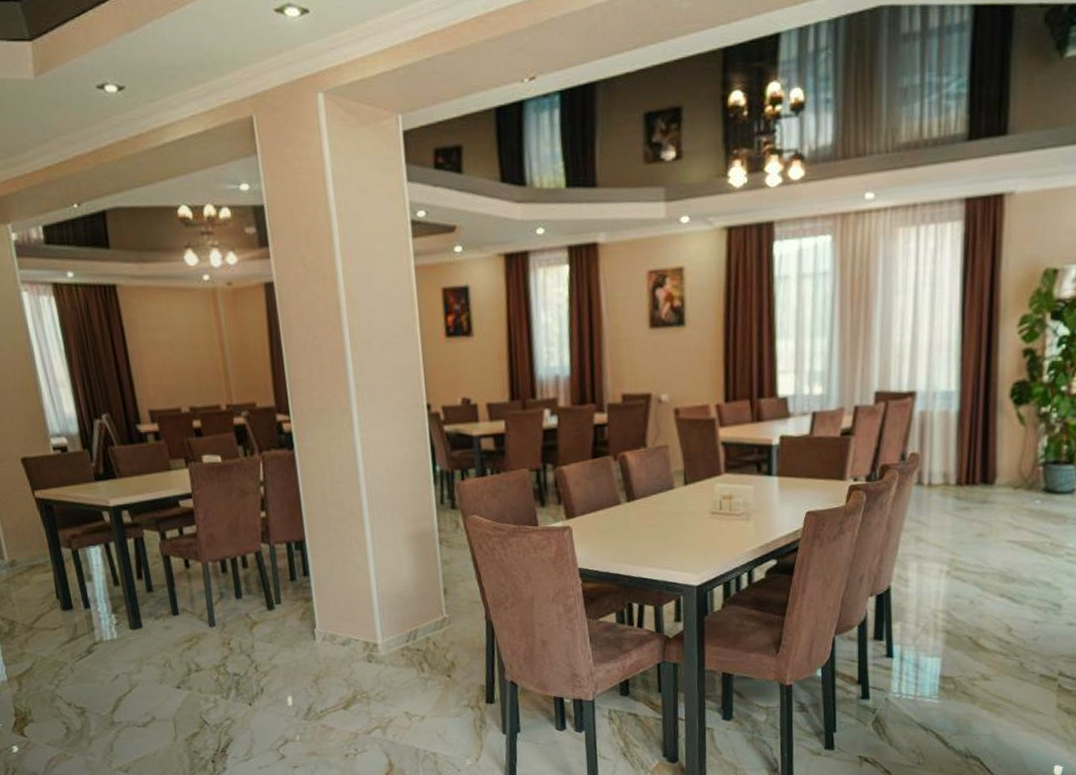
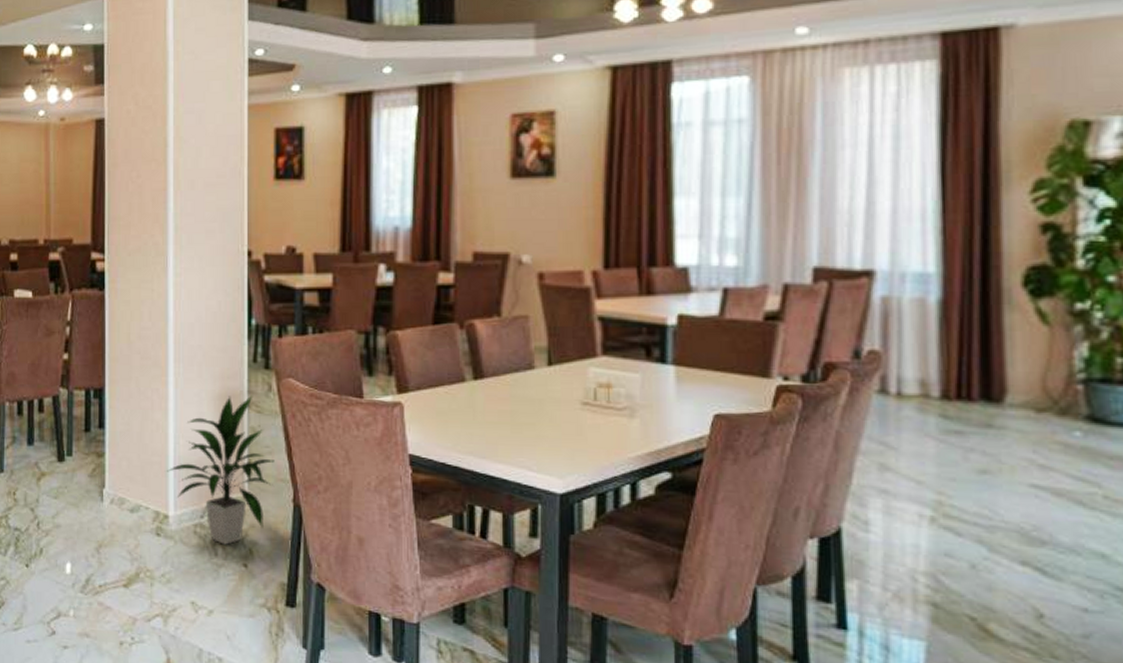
indoor plant: none [372,532,467,662] -> present [167,395,275,545]

